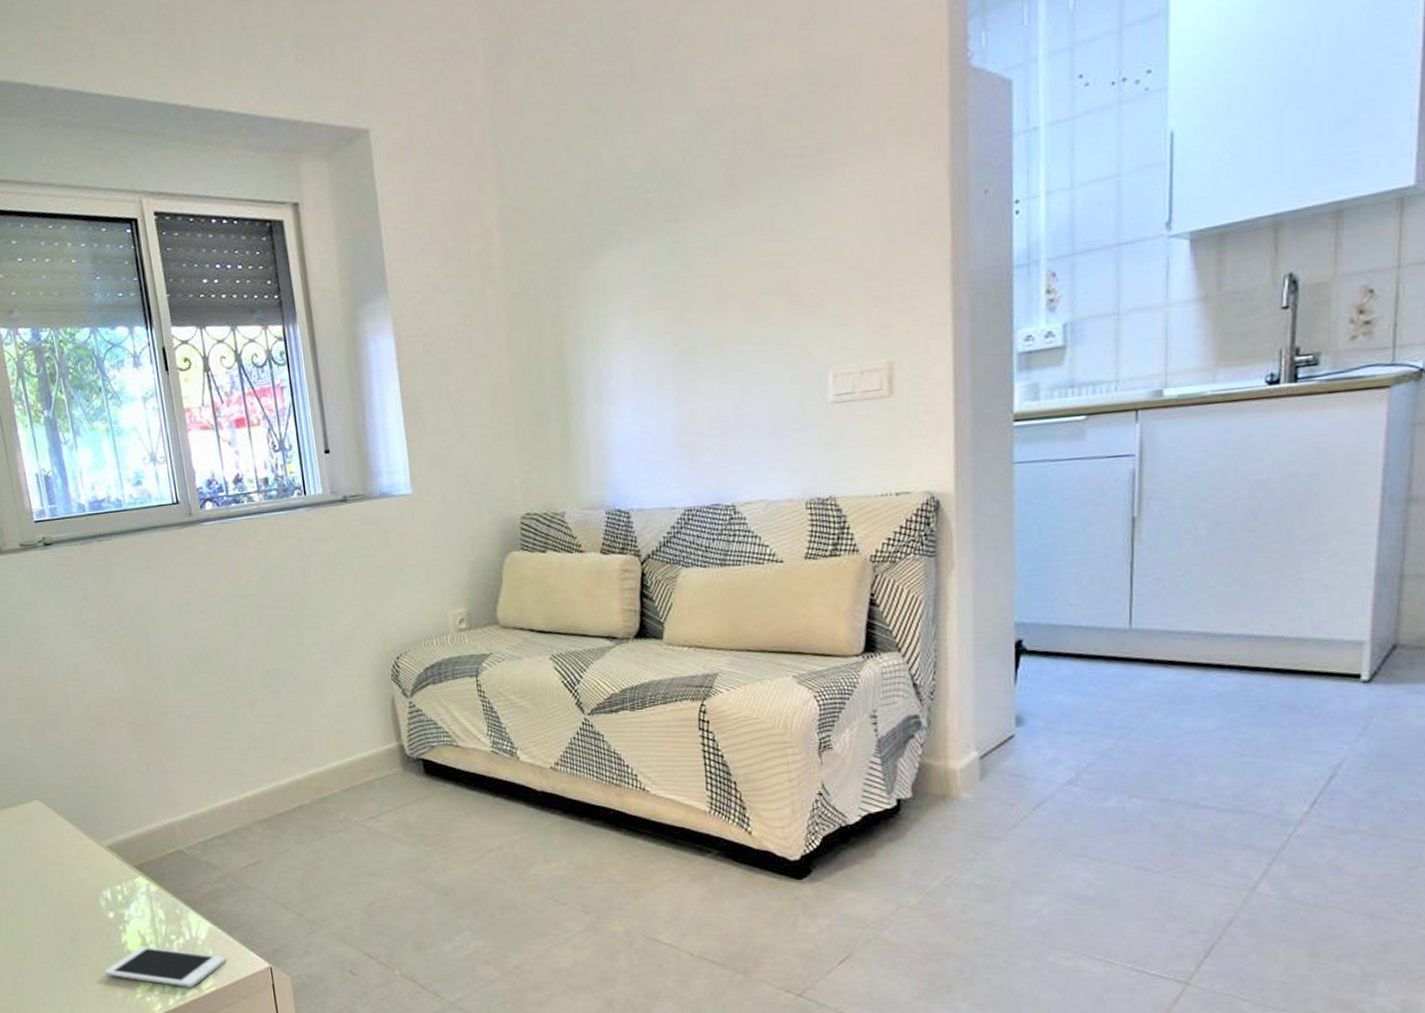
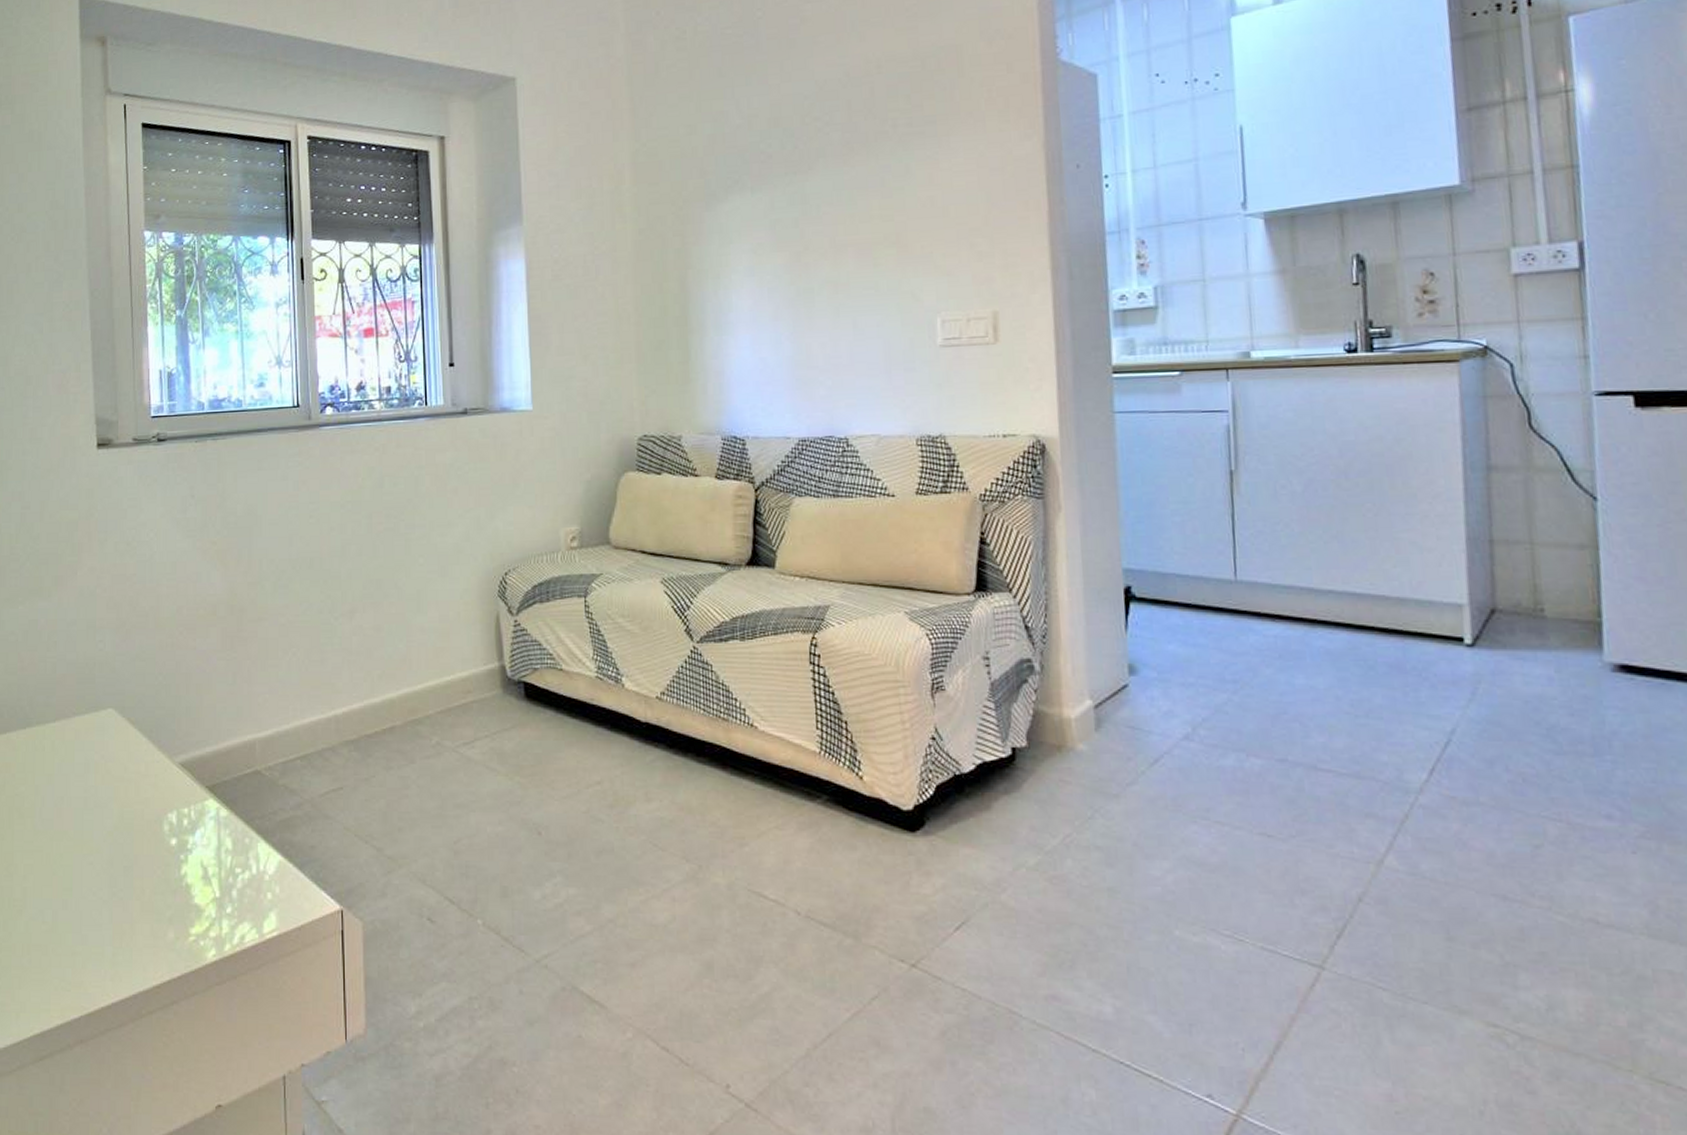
cell phone: present [104,947,227,987] -> none [157,880,294,930]

